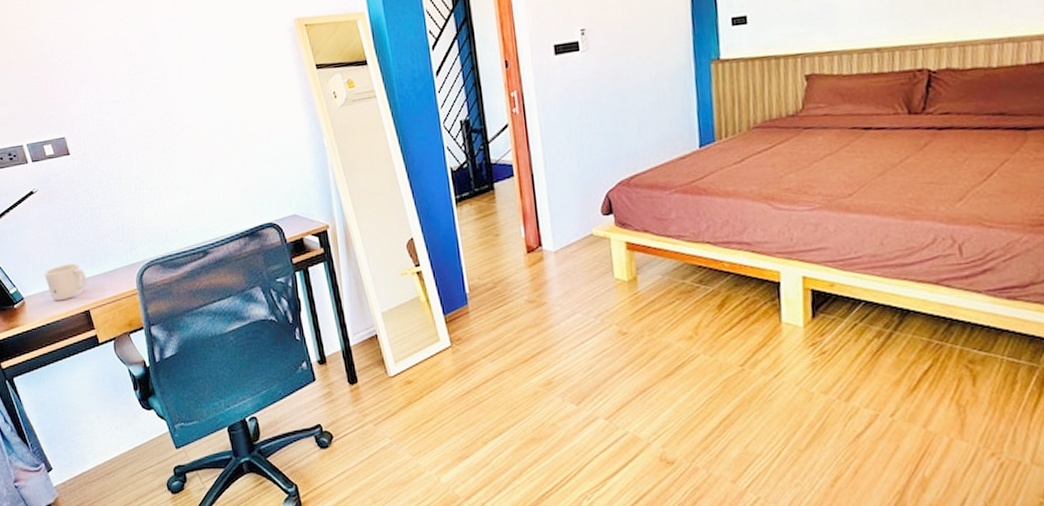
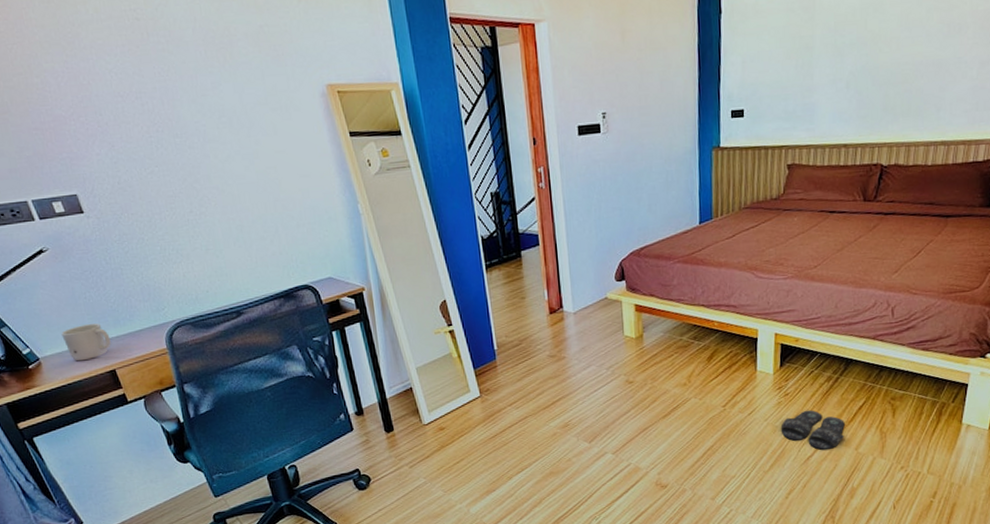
slippers: none [818,373,907,425] -> present [780,410,845,450]

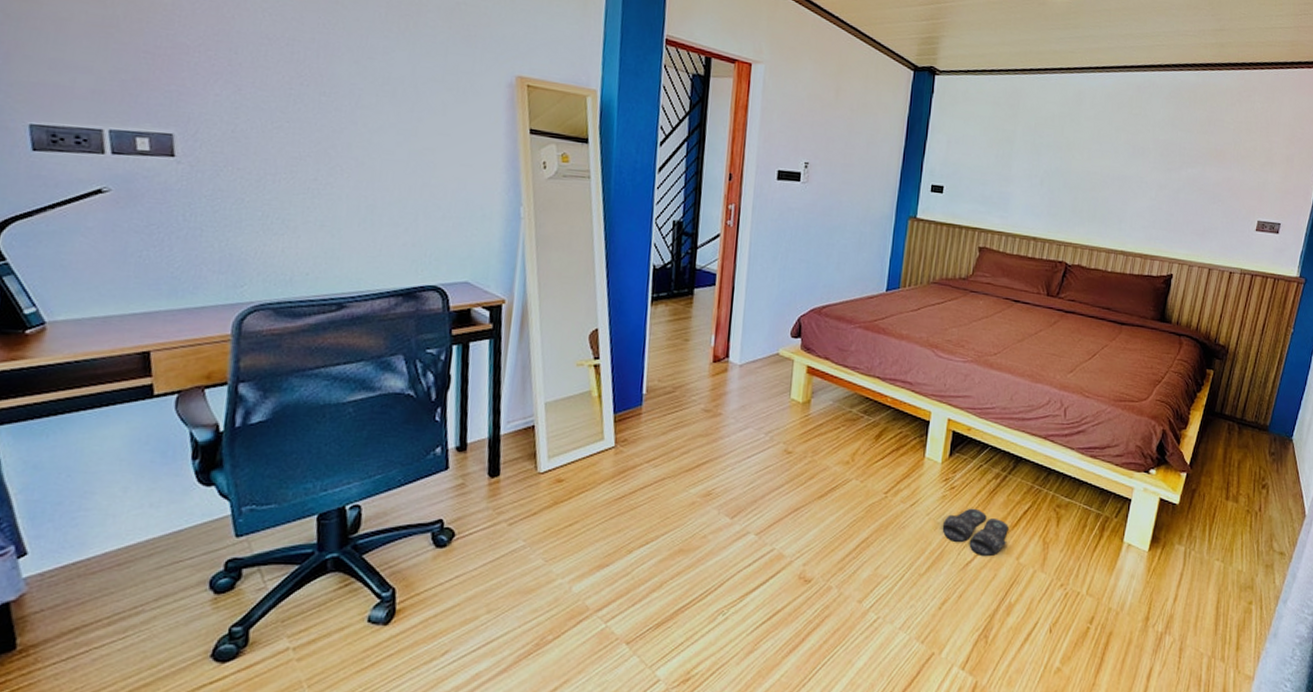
mug: present [61,323,112,361] -> none [88,289,157,335]

